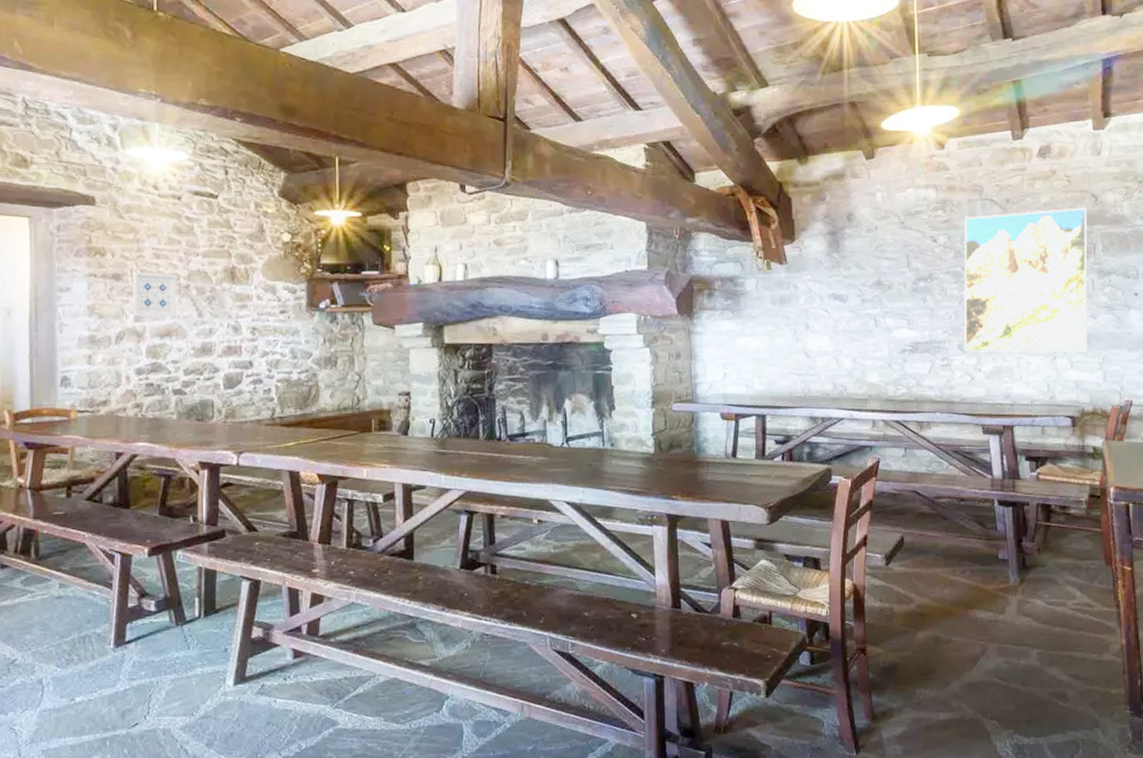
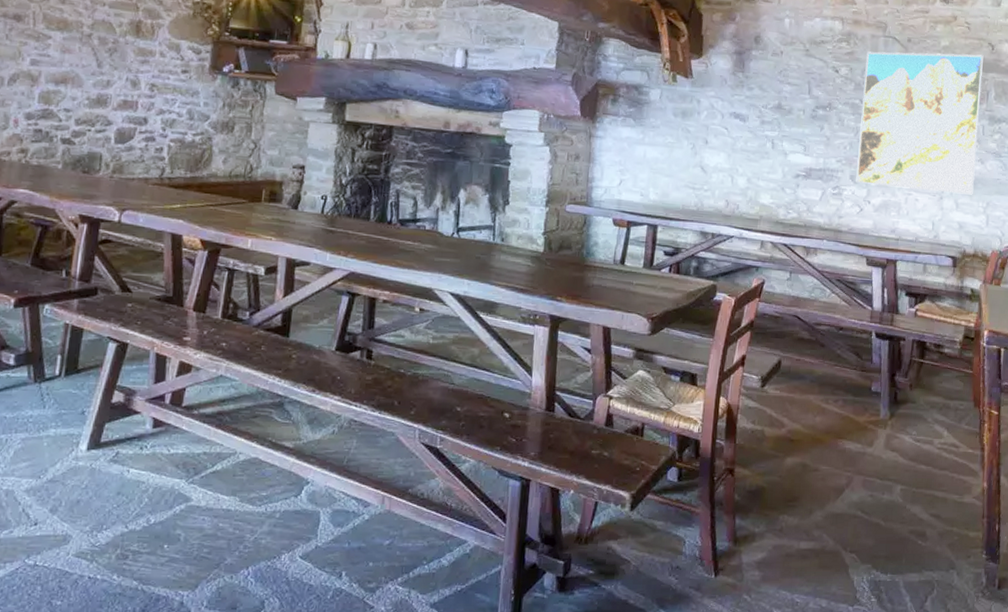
wall art: present [132,272,177,318] -> none [29,14,80,65]

